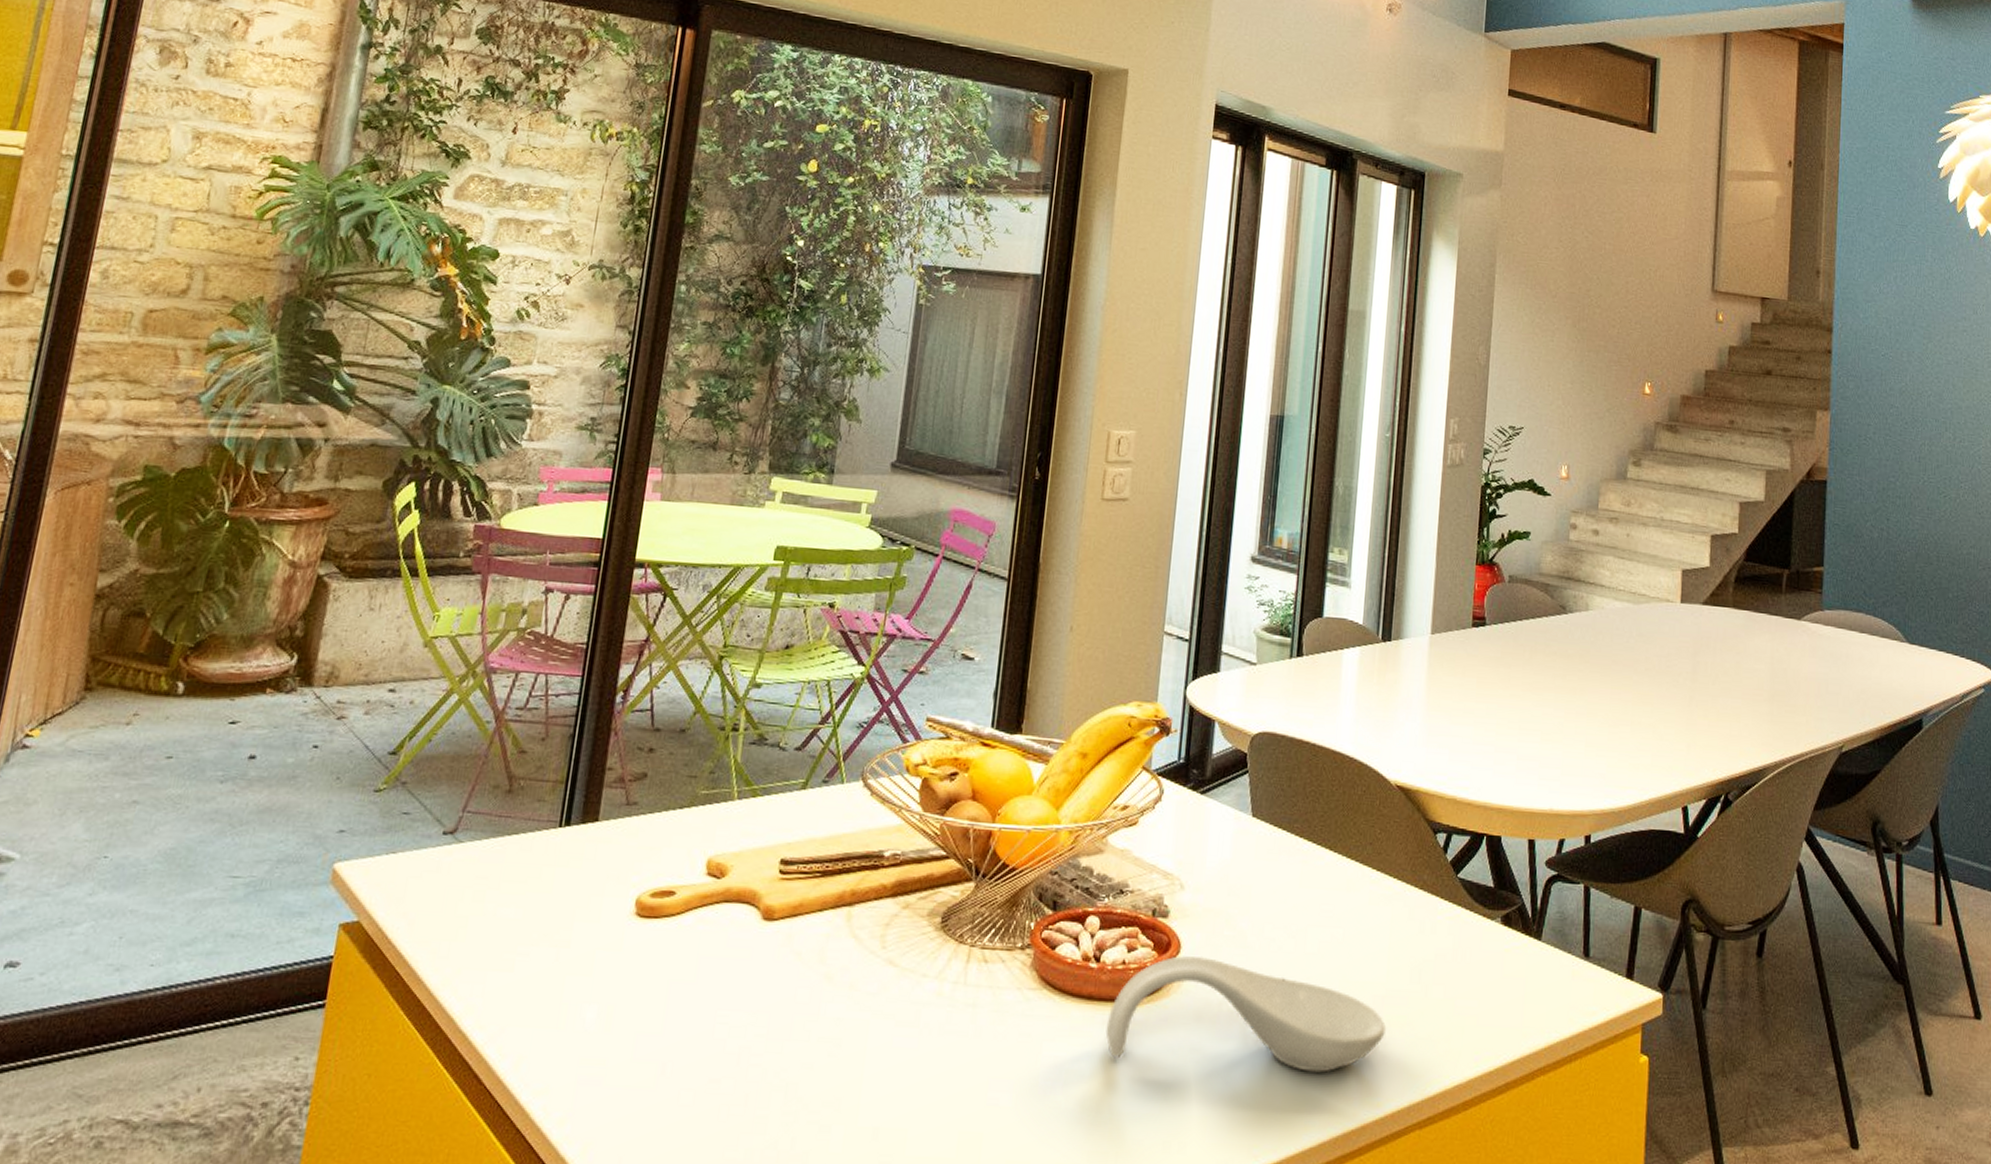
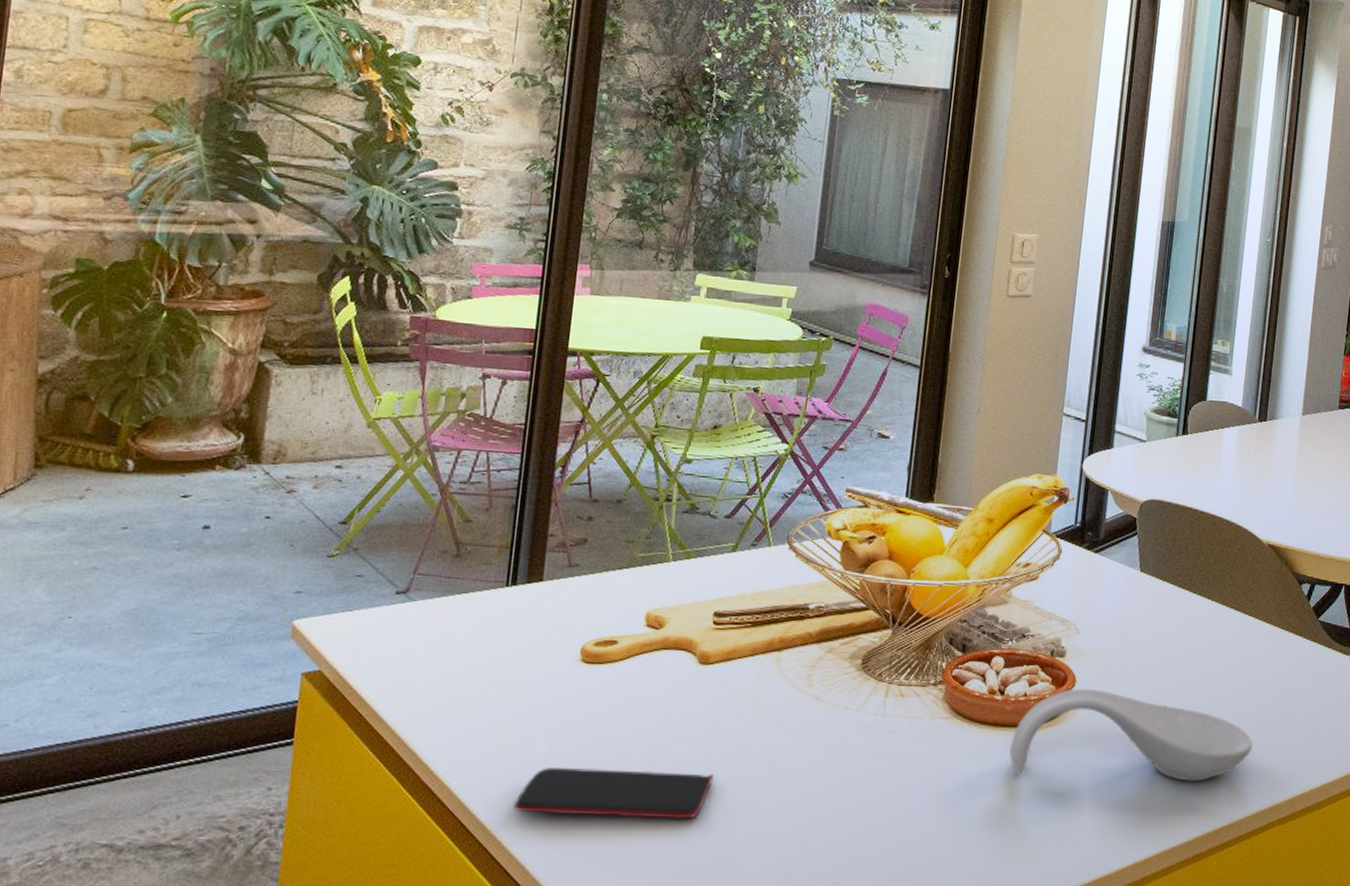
smartphone: none [556,1040,775,1106] -> present [514,767,714,819]

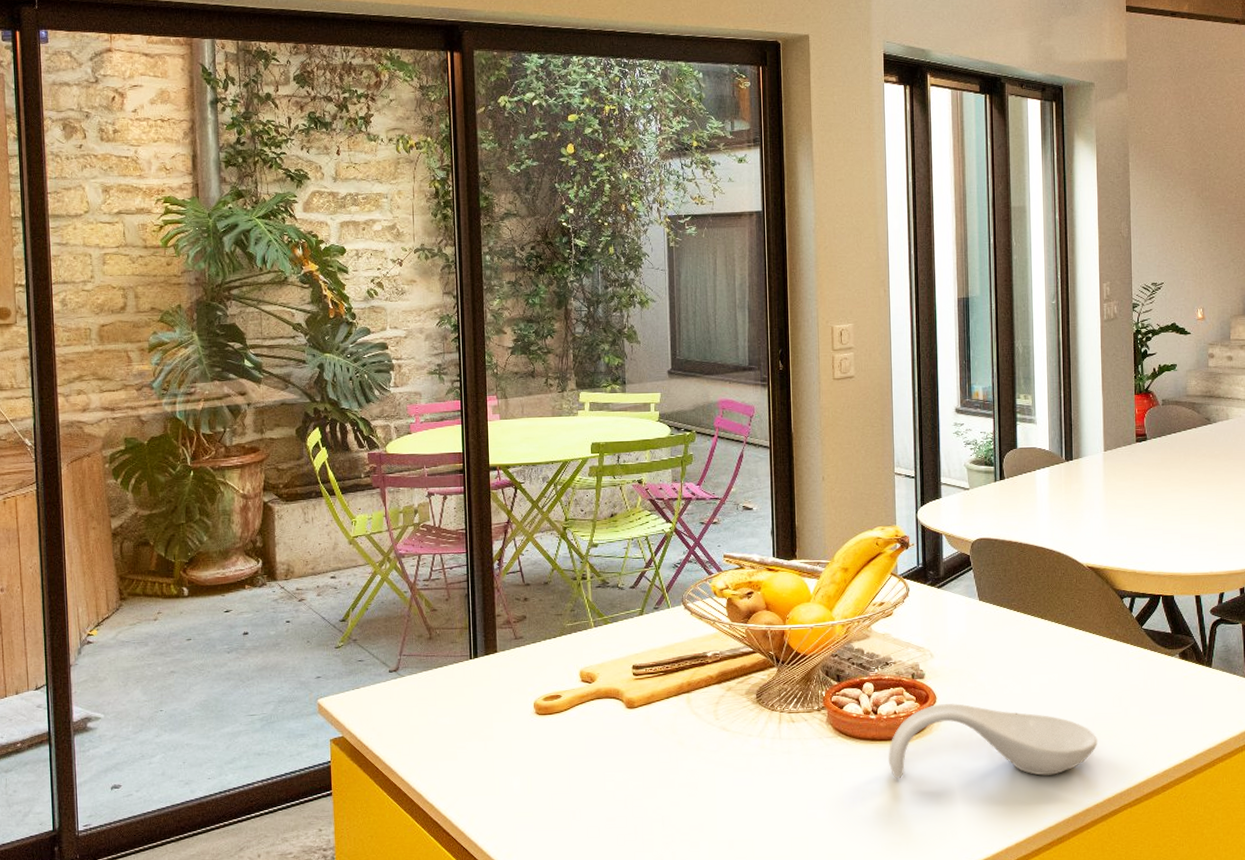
smartphone: present [514,767,714,819] -> none [501,796,651,837]

